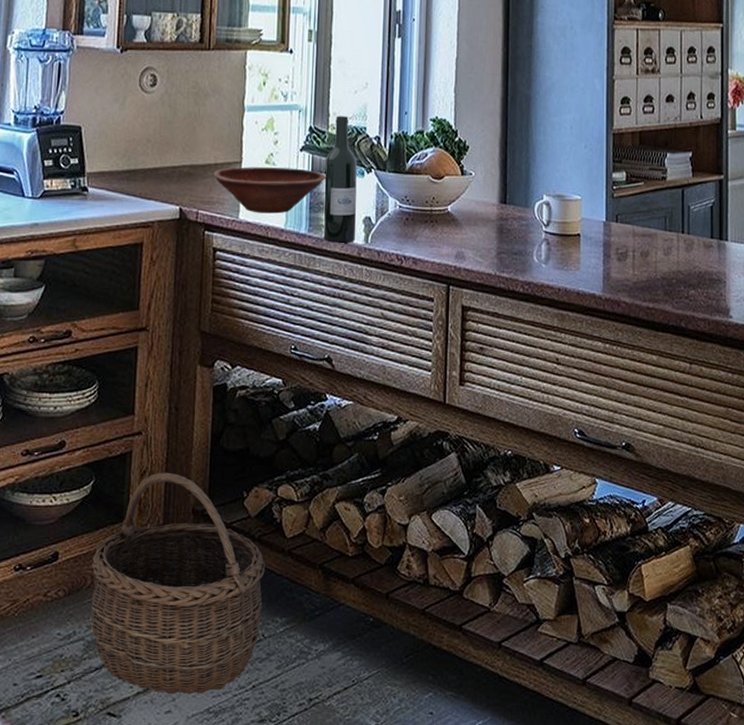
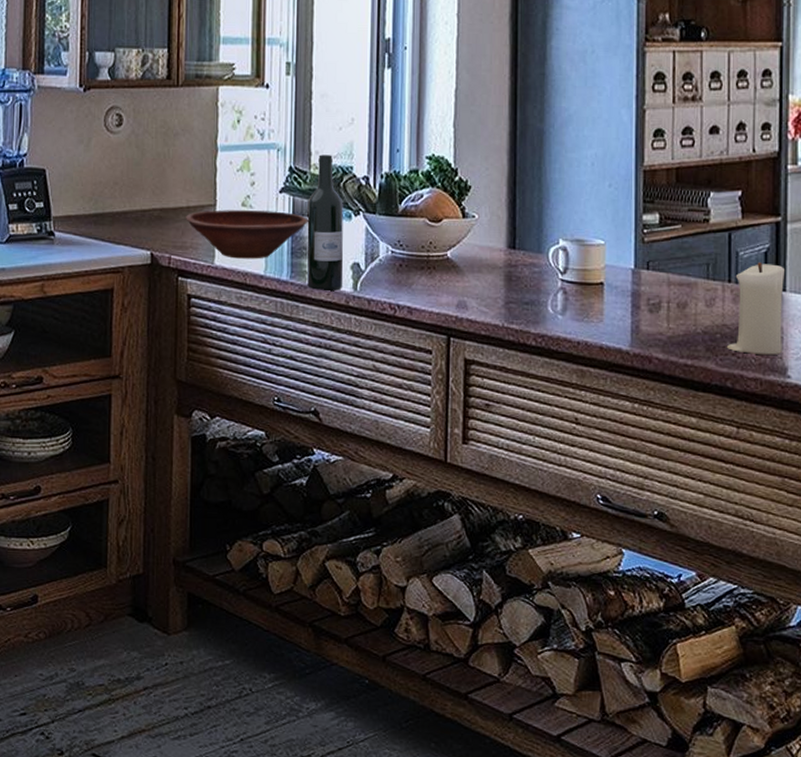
wicker basket: present [90,472,265,695] -> none [72,521,251,743]
candle: none [680,215,726,298] -> present [726,262,784,356]

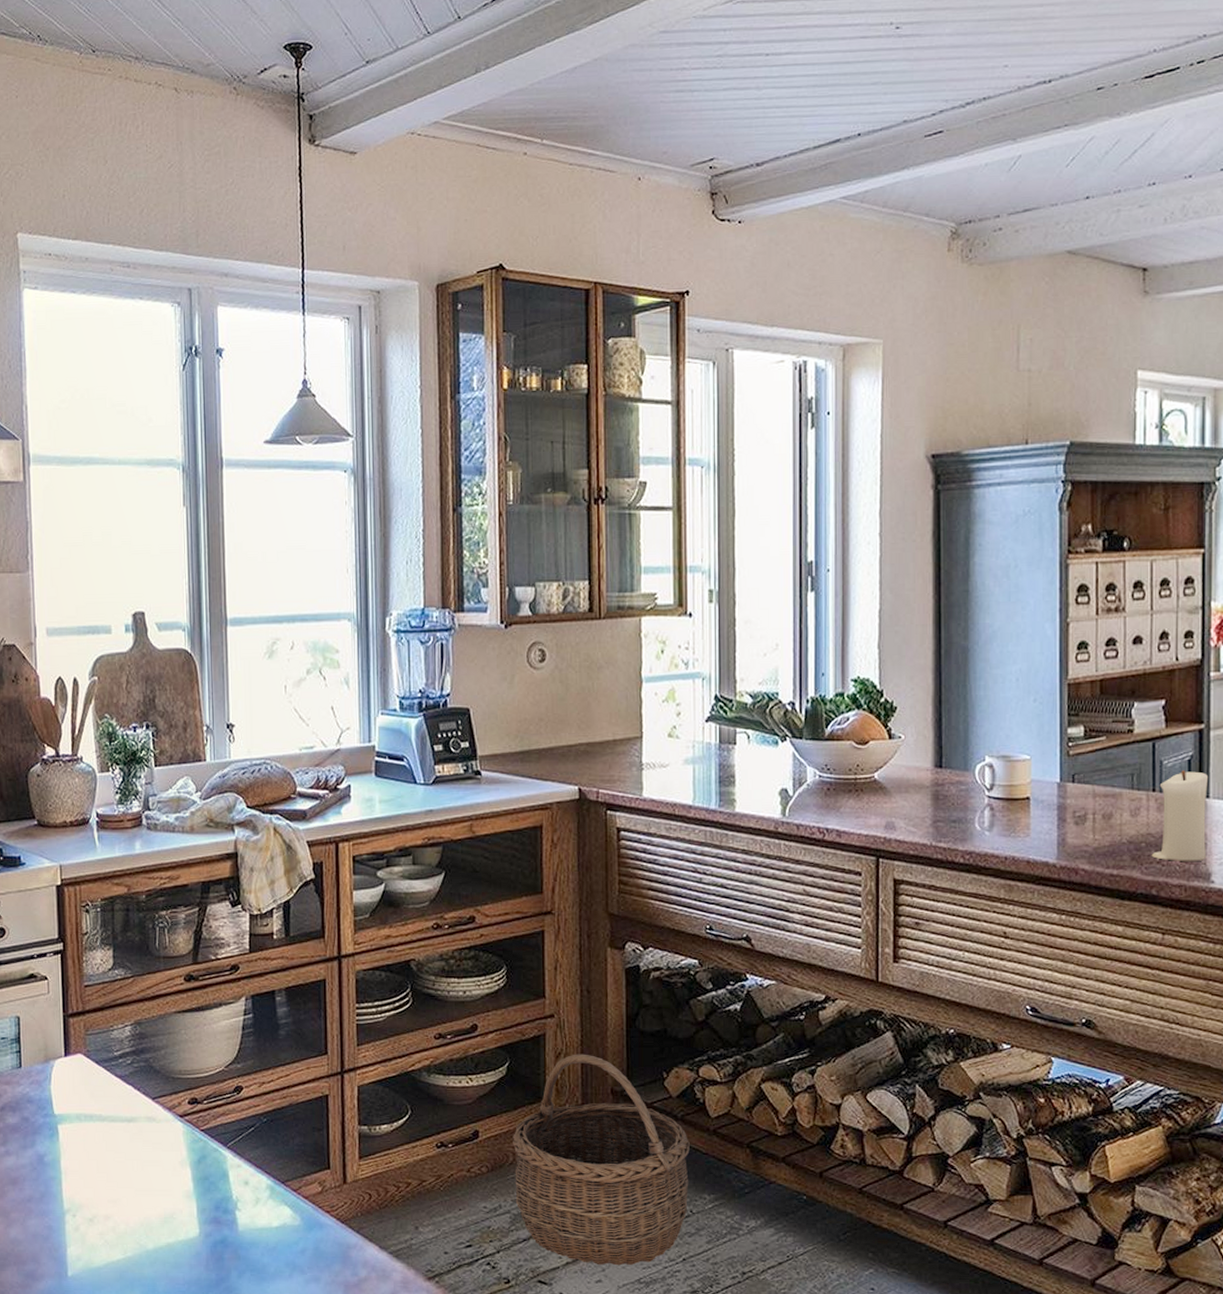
wicker basket: none [72,521,251,743] -> present [513,1054,690,1266]
ceramic bowl: present [186,210,309,259] -> none [612,740,735,790]
wine bottle: present [306,154,343,291] -> none [734,681,772,817]

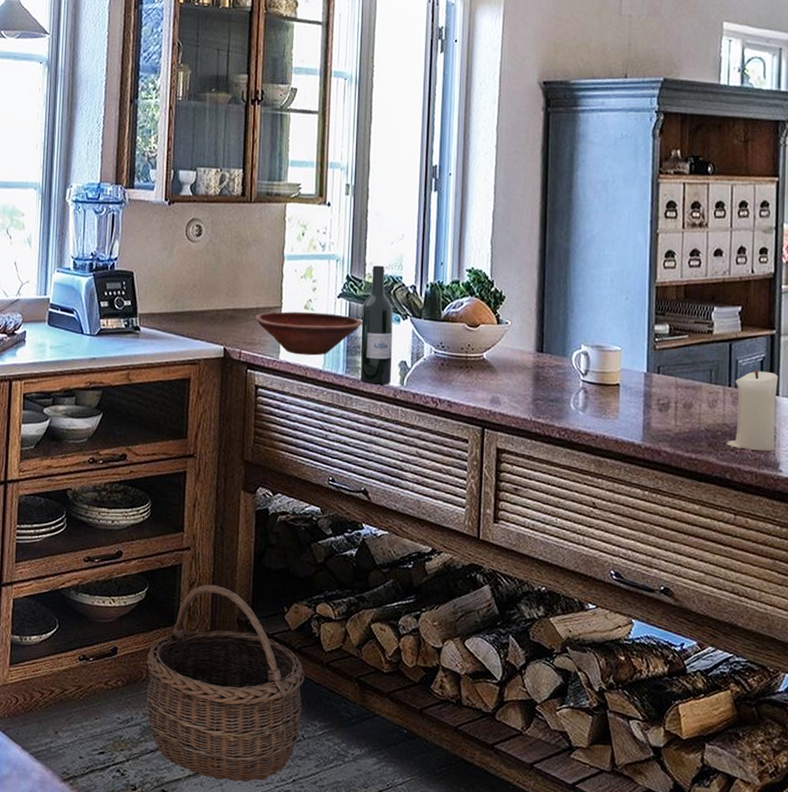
ceramic bowl: none [612,740,735,790] -> present [255,311,362,356]
wine bottle: none [734,681,772,817] -> present [360,265,393,385]

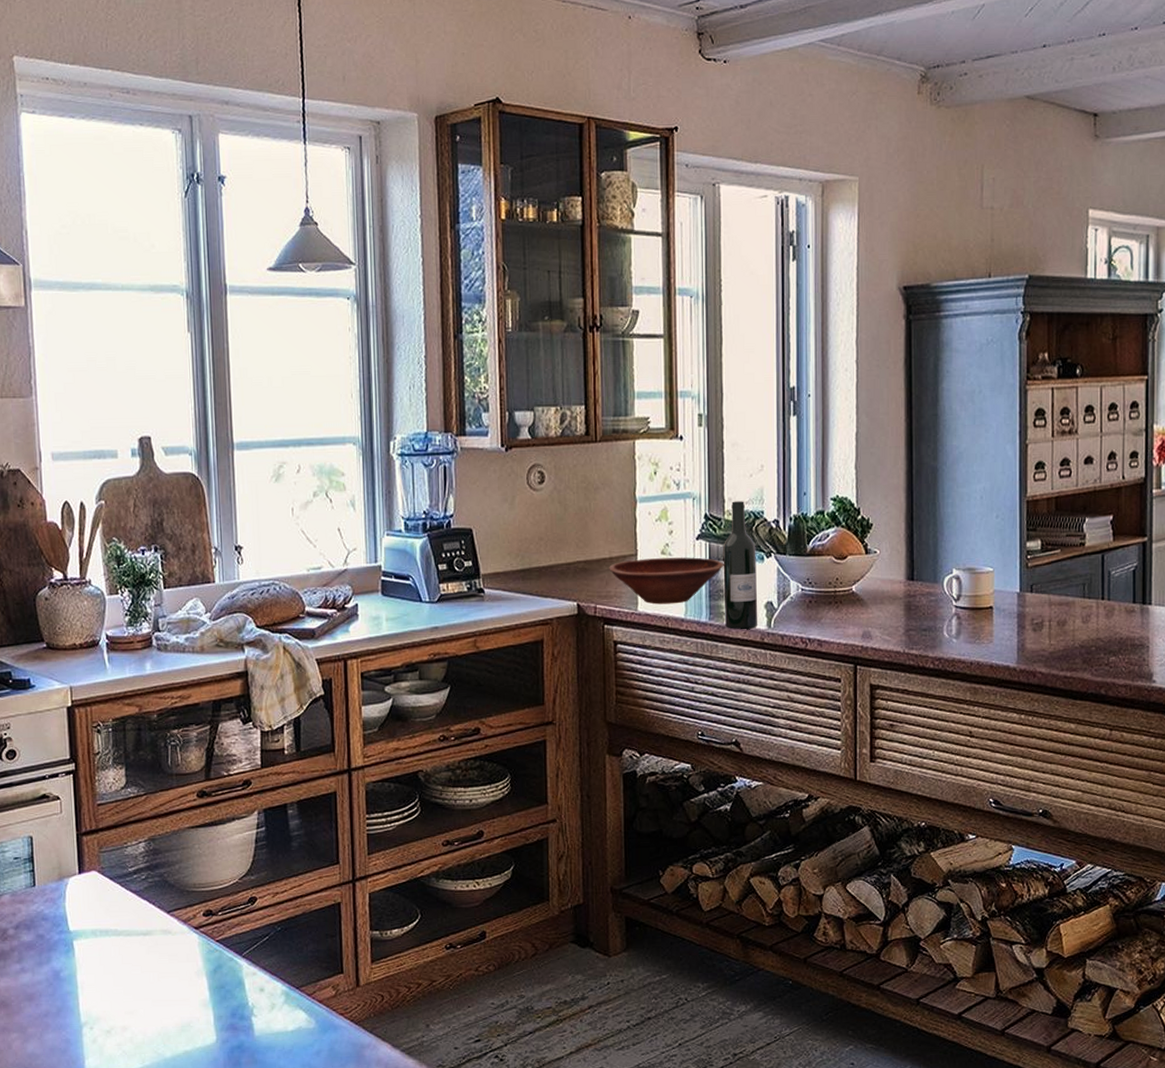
wicker basket: present [146,584,305,782] -> none [518,855,684,1054]
candle: present [726,369,778,452] -> none [1100,580,1150,664]

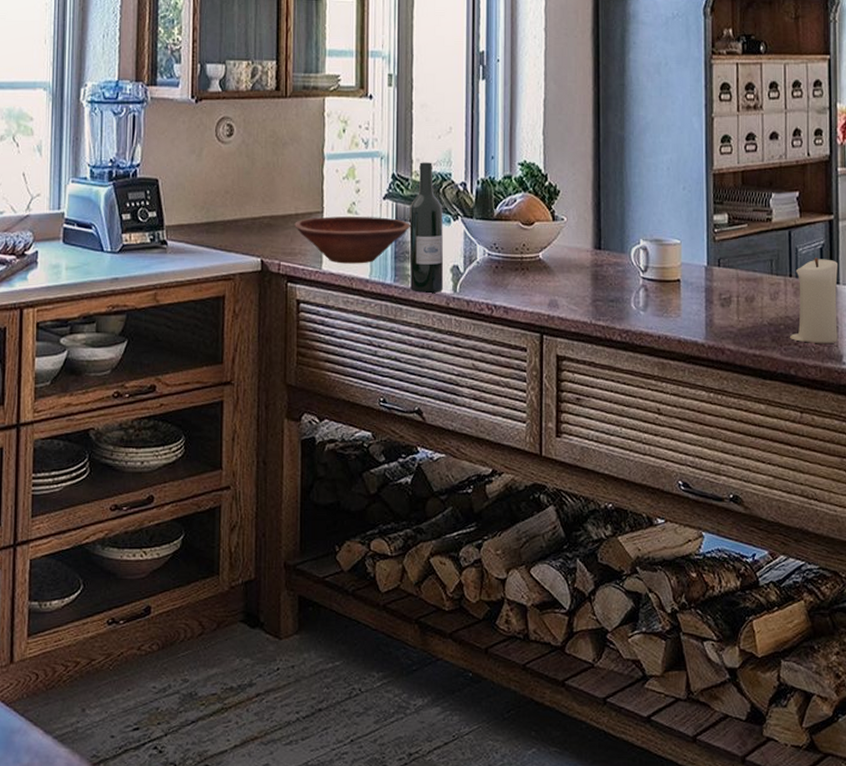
candle: none [1100,580,1150,664] -> present [789,258,838,344]

